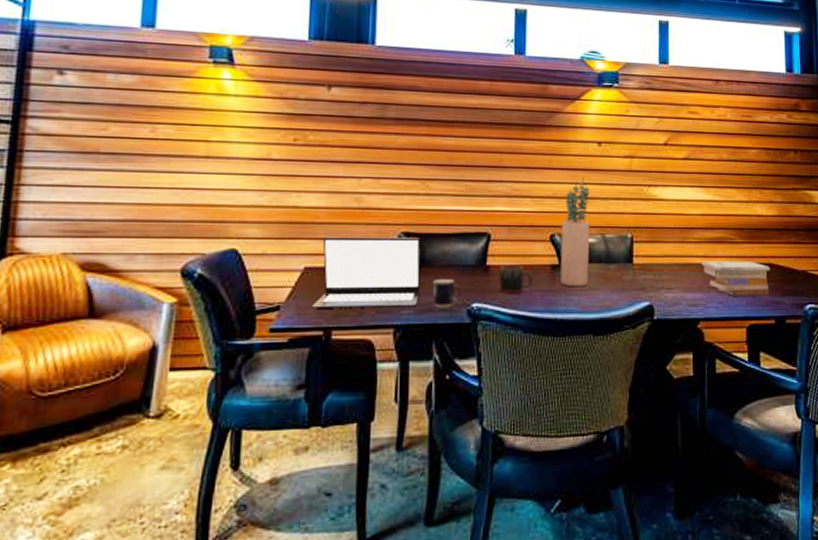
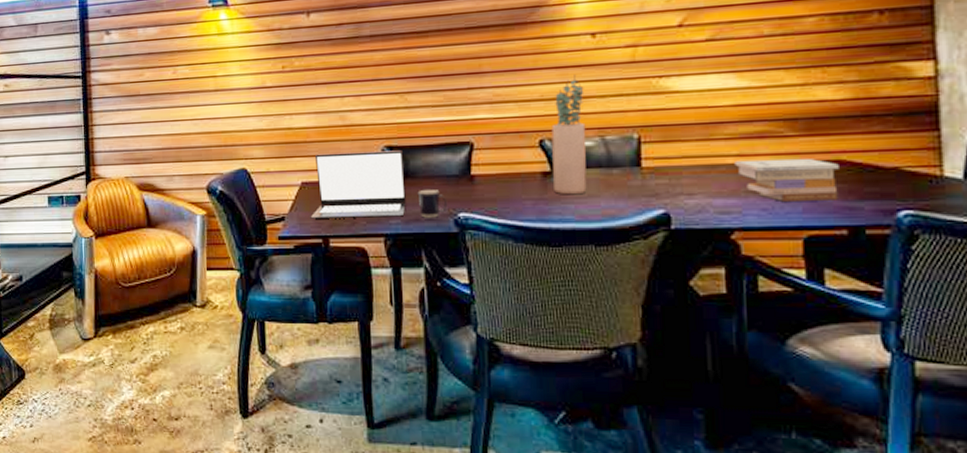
mug: present [498,264,533,294] -> none [484,173,522,203]

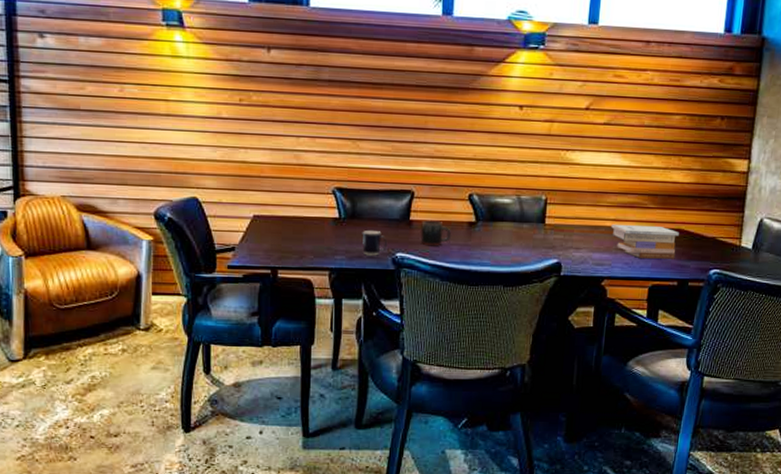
laptop: present [310,150,406,219] -> none [260,189,352,254]
mug: none [484,173,522,203] -> present [420,220,451,246]
vase: present [551,75,587,195] -> none [476,140,509,244]

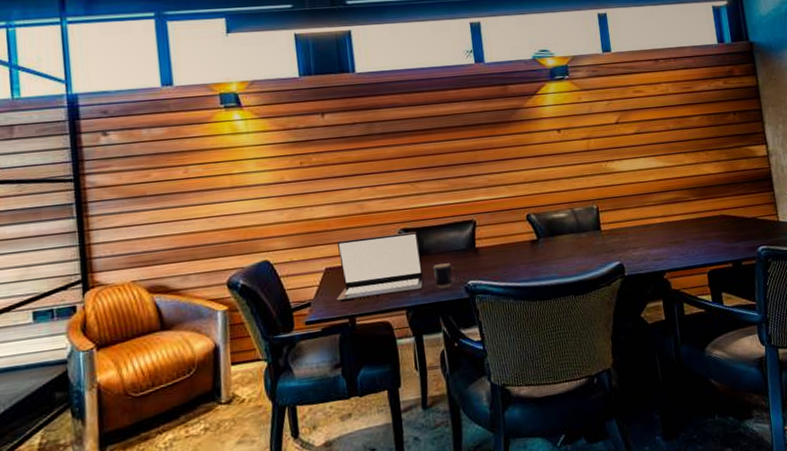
laptop: none [260,189,352,254] -> present [335,231,423,301]
mug: present [420,220,451,246] -> none [487,244,517,269]
books: present [611,224,679,259] -> none [661,215,725,248]

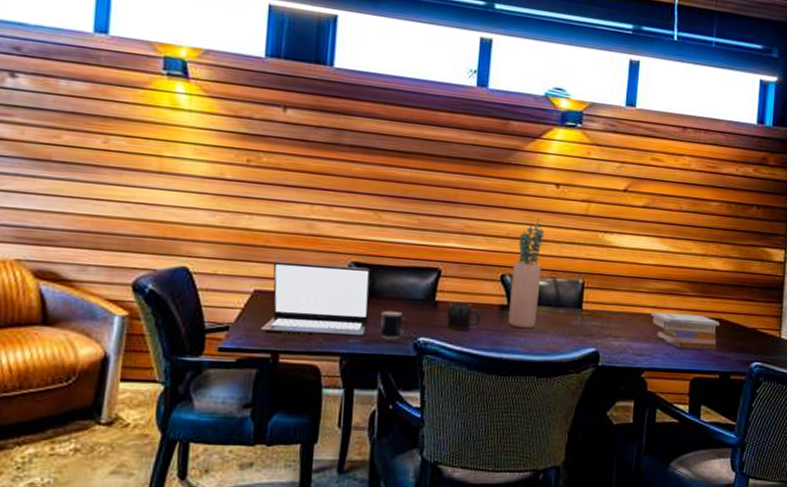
mug: none [487,244,517,269] -> present [446,301,481,331]
vase: none [534,162,565,258] -> present [508,219,545,329]
books: none [661,215,725,248] -> present [651,311,720,351]

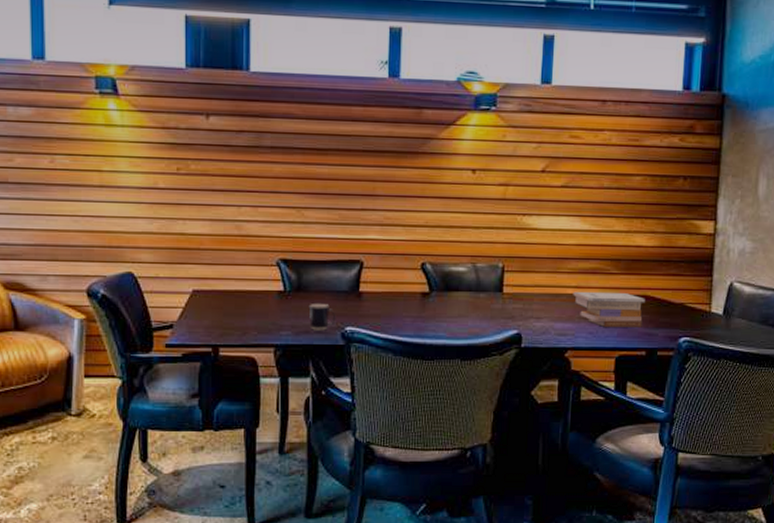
laptop: present [259,261,371,337] -> none [200,262,298,329]
mug: present [446,301,481,331] -> none [370,291,403,319]
vase: present [508,219,545,329] -> none [431,206,463,315]

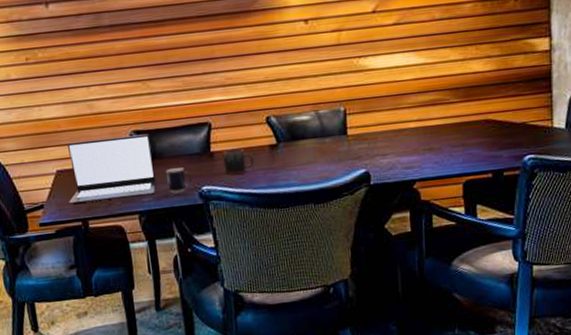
laptop: none [200,262,298,329] -> present [68,134,156,204]
mug: none [370,291,403,319] -> present [222,148,254,175]
books: present [573,291,645,327] -> none [415,120,487,155]

